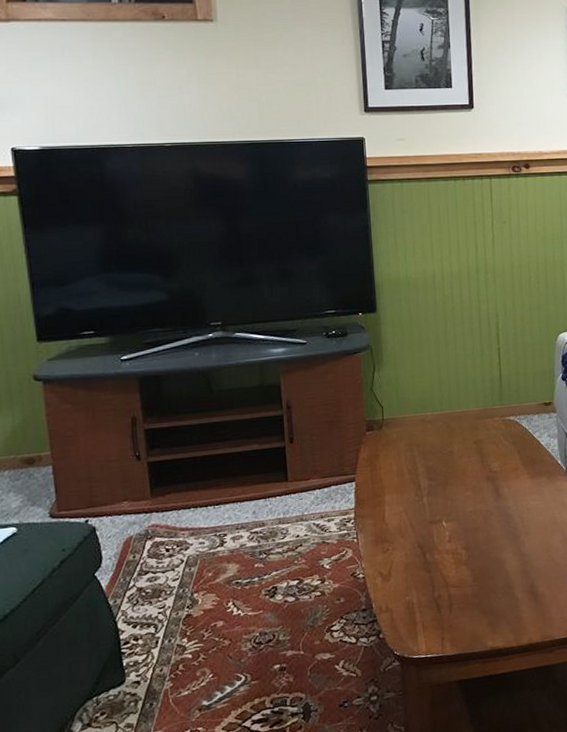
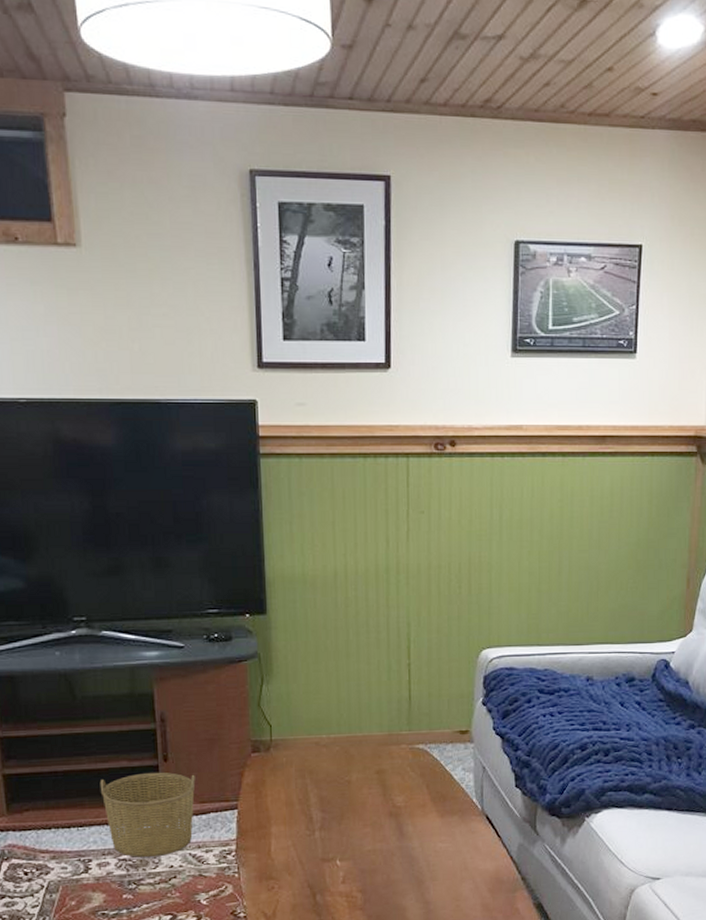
basket: none [233,452,318,530] -> present [100,772,195,857]

